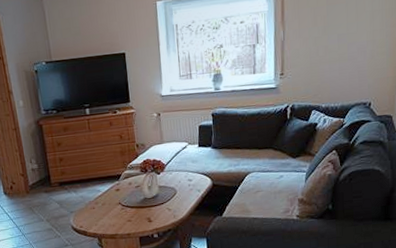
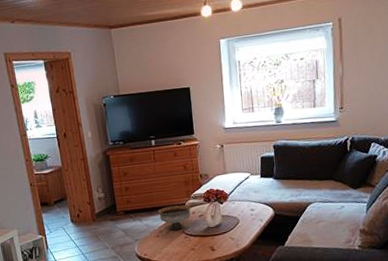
bowl: none [93,175,127,201] -> present [158,205,191,230]

